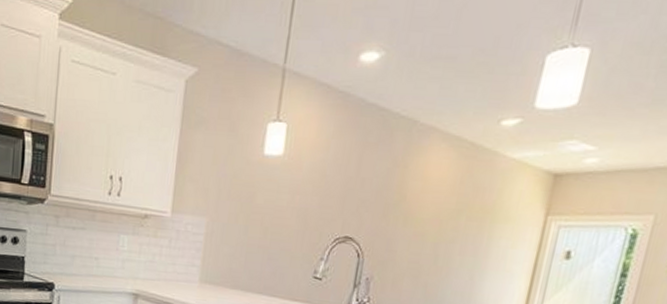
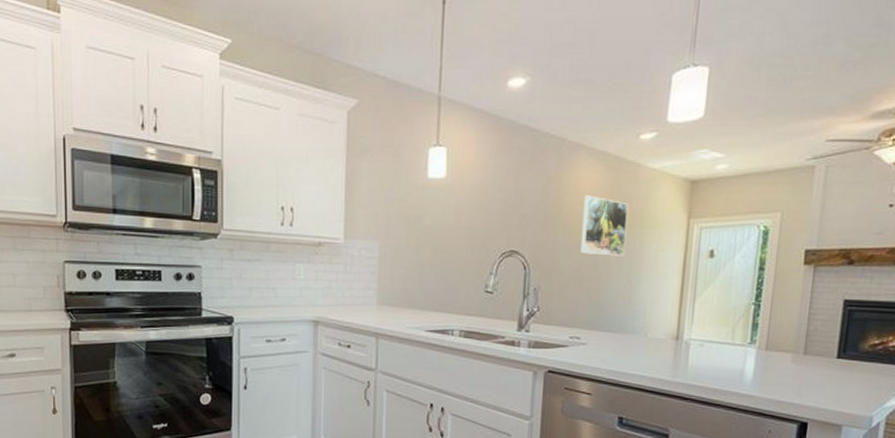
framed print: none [420,183,479,251] -> present [580,195,628,256]

